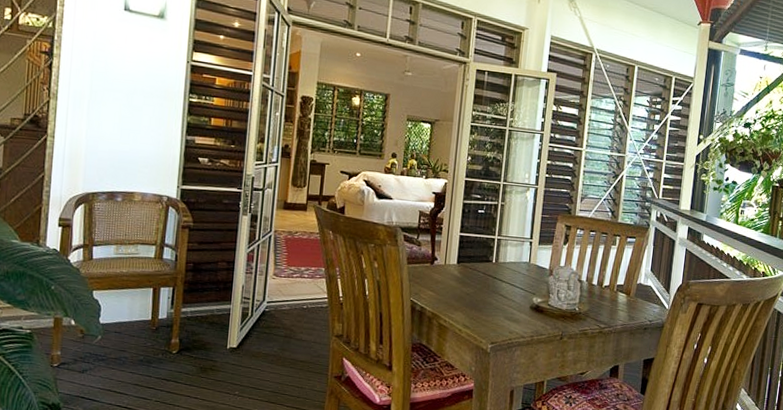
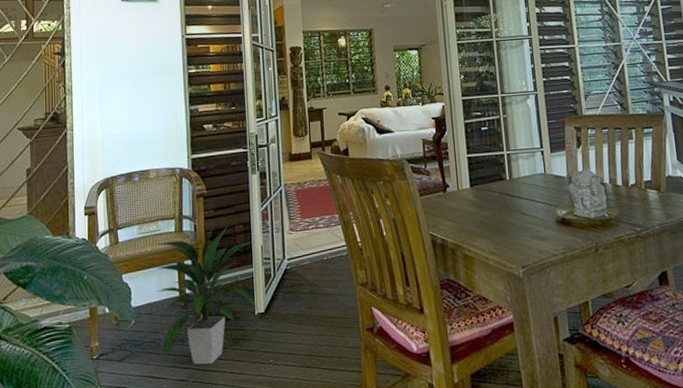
indoor plant: none [126,261,236,388] -> present [156,227,256,365]

